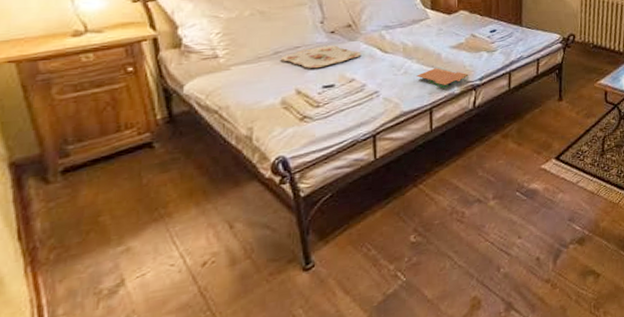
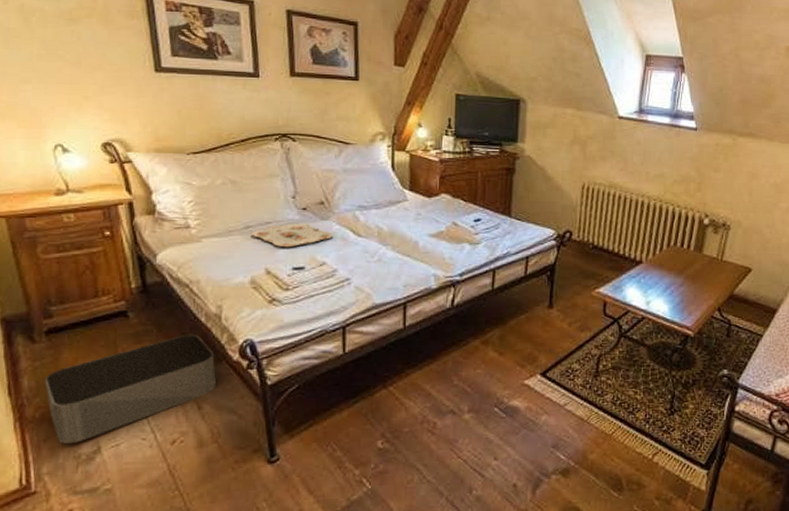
storage bin: none [60,157,249,282] -> present [44,334,217,443]
architectural model: present [416,68,470,89] -> none [390,258,449,282]

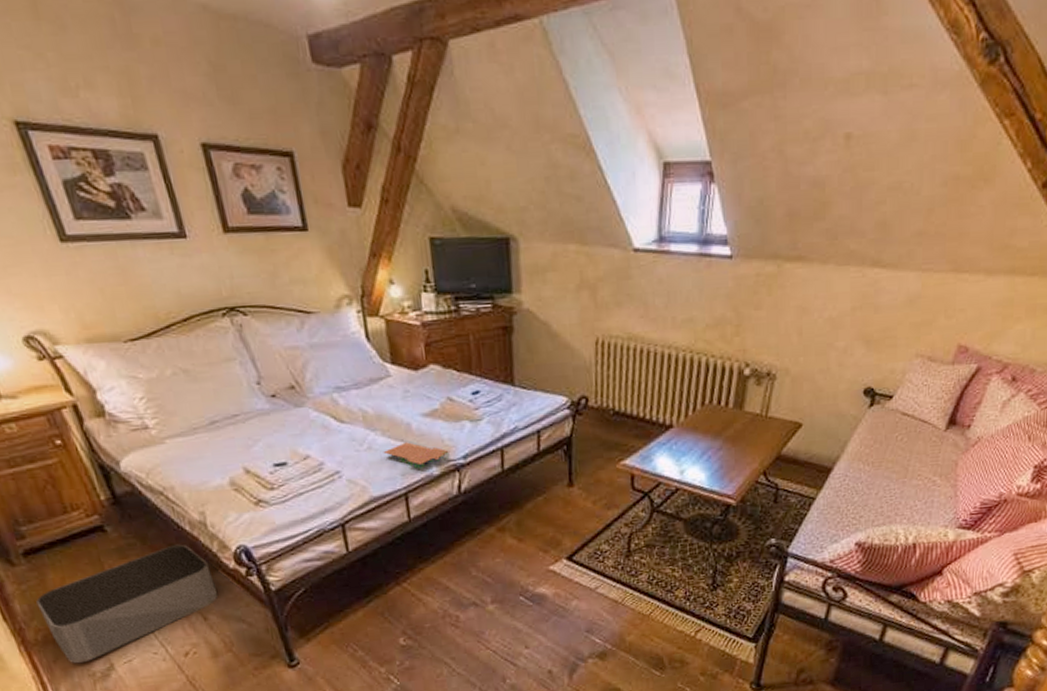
serving tray: present [251,223,334,248] -> none [218,412,313,443]
architectural model: none [390,258,449,282] -> present [383,442,451,469]

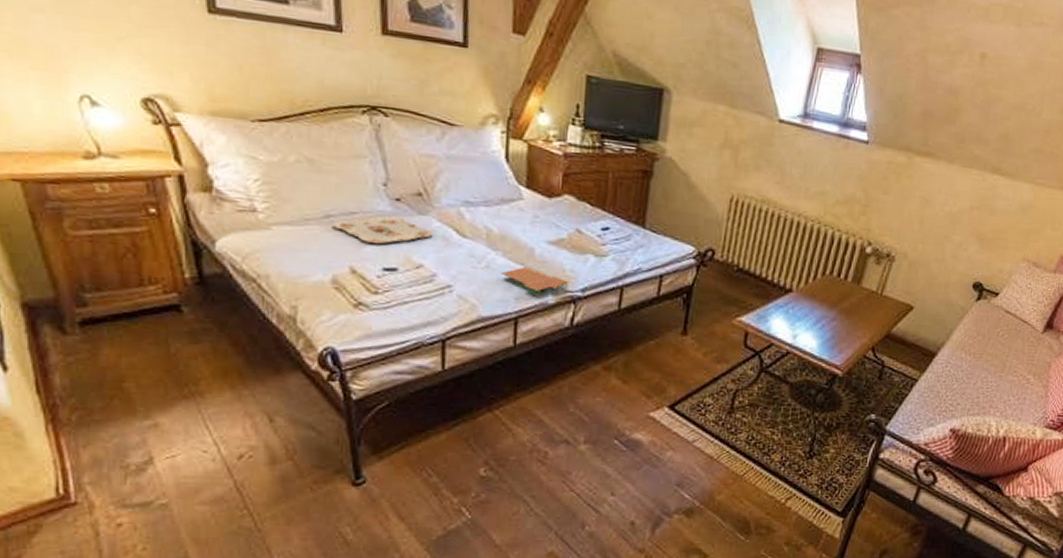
storage bin: present [36,544,218,663] -> none [81,336,292,451]
serving tray: none [218,412,313,443] -> present [332,216,433,245]

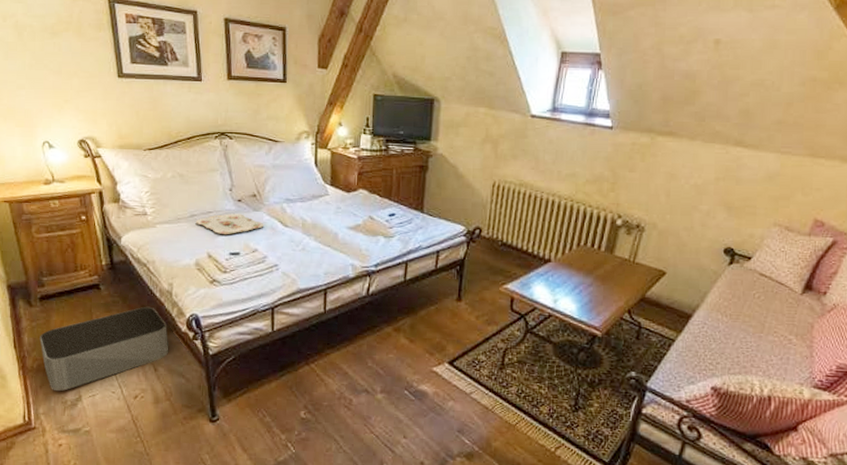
storage bin: none [81,336,292,451] -> present [40,306,169,391]
architectural model: present [500,266,570,295] -> none [313,248,366,271]

